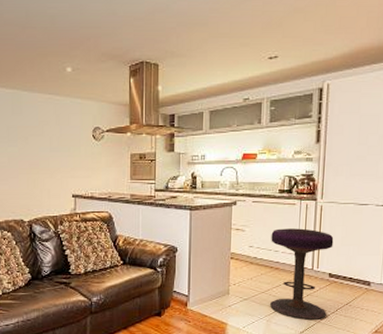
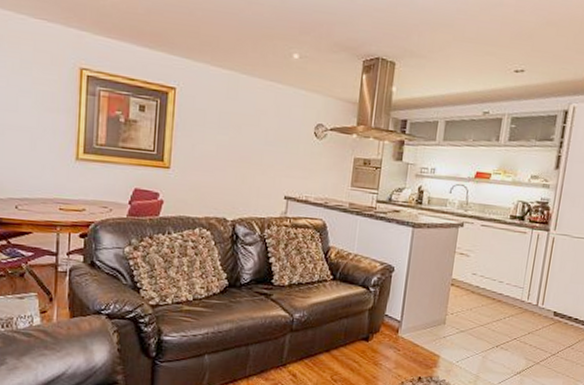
stool: present [270,228,334,321] -> none [488,257,563,361]

